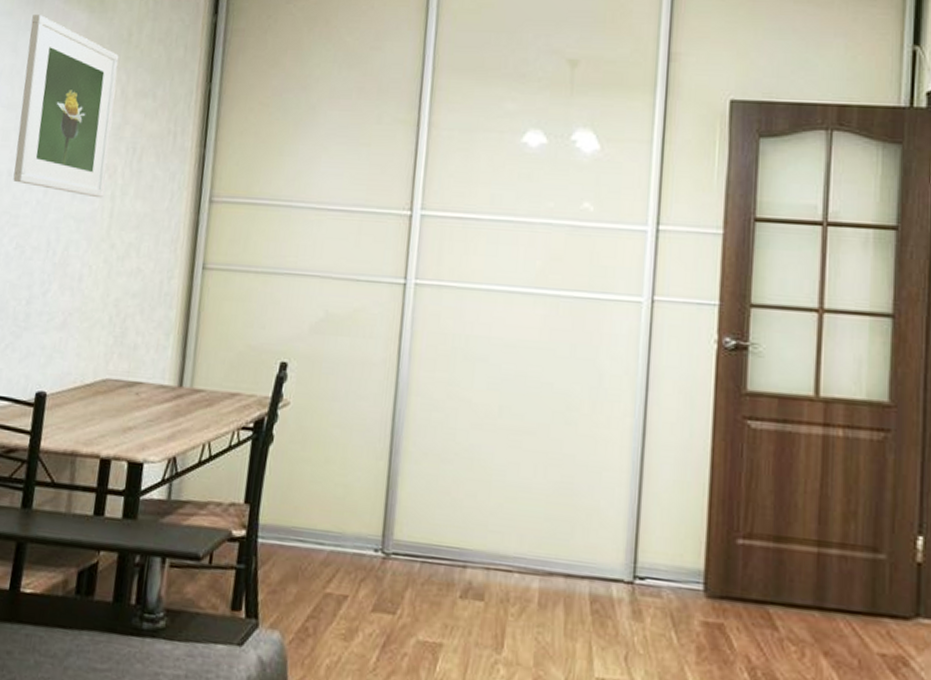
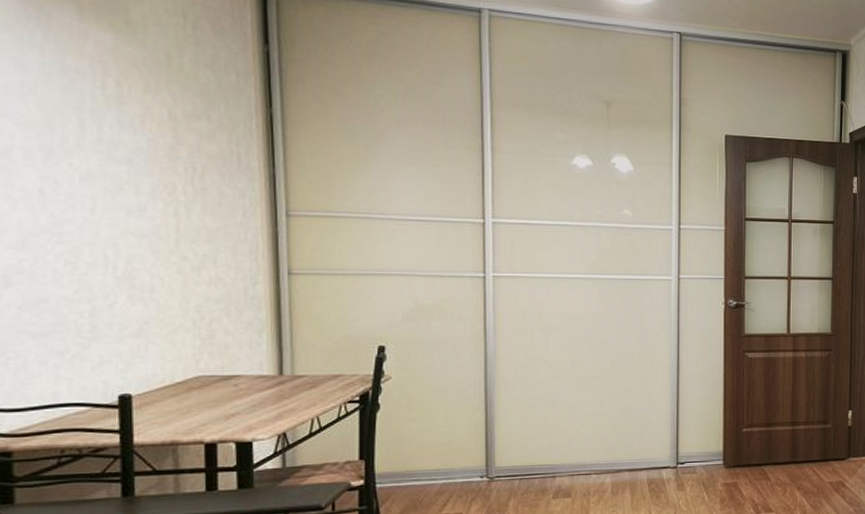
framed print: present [13,13,120,198] -> none [38,29,165,215]

